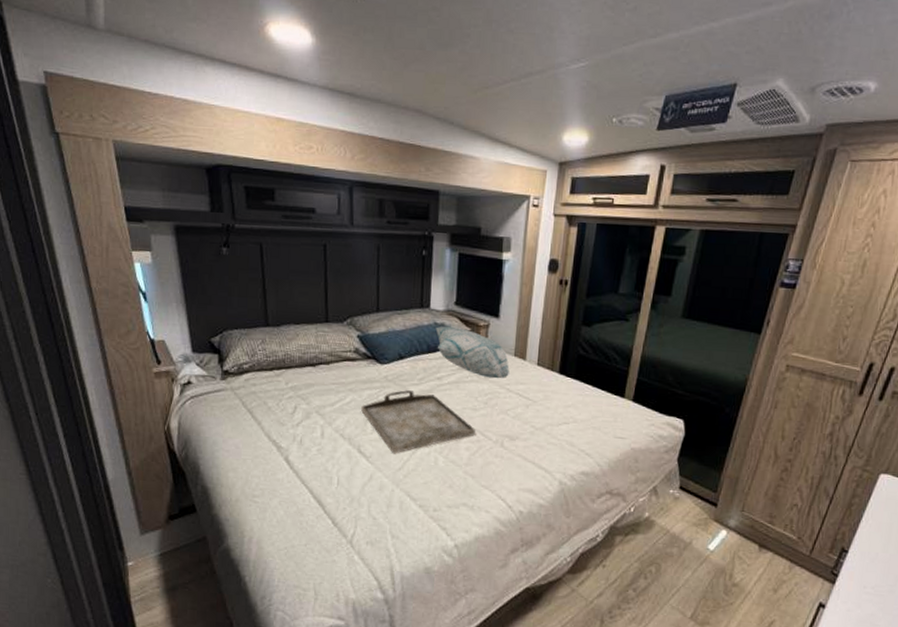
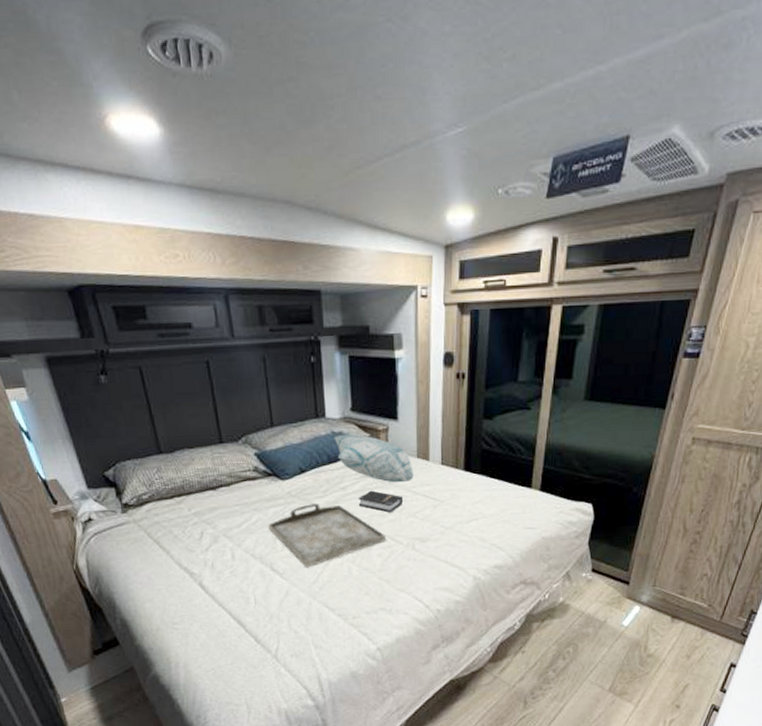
hardback book: none [452,383,497,408] -> present [358,490,404,513]

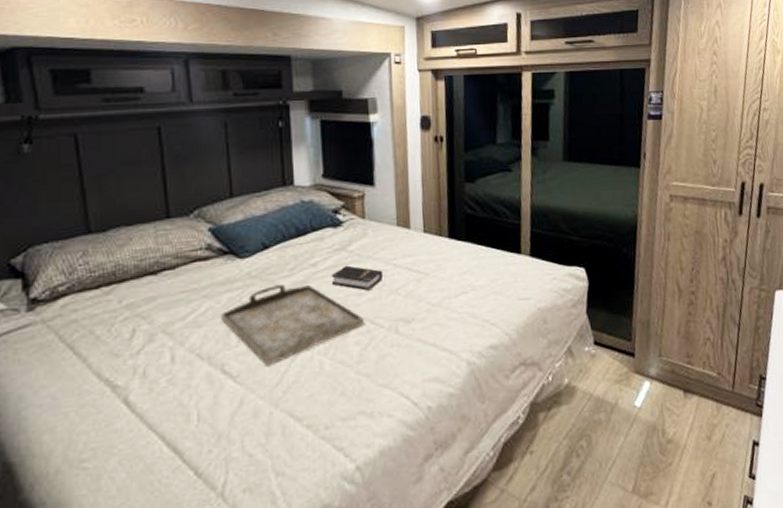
decorative pillow: present [334,434,414,483] -> none [303,202,394,256]

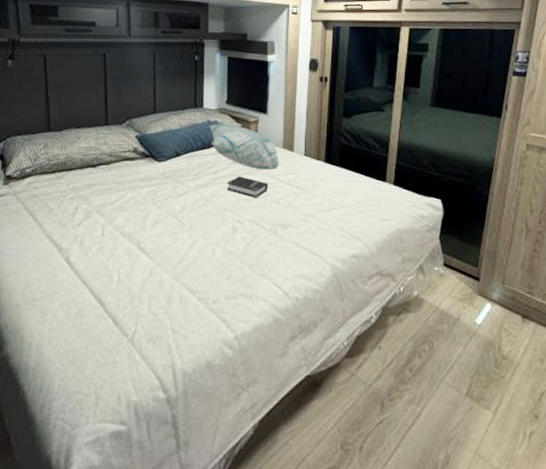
serving tray: present [221,284,364,367] -> none [140,185,250,248]
decorative pillow: none [303,202,394,256] -> present [209,123,279,170]

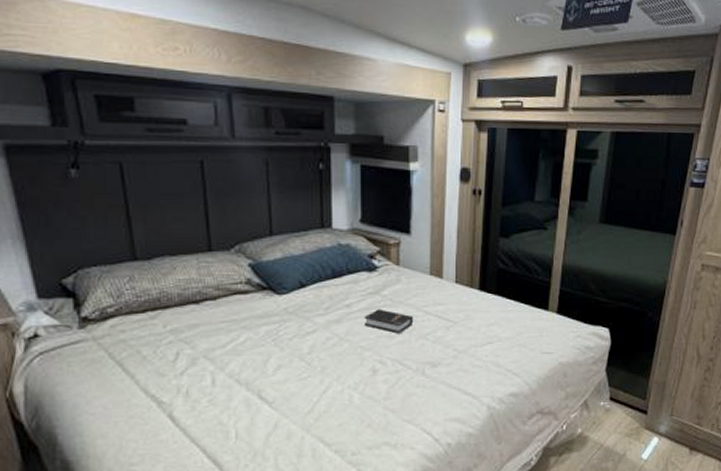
decorative pillow: present [209,123,279,170] -> none [340,246,426,301]

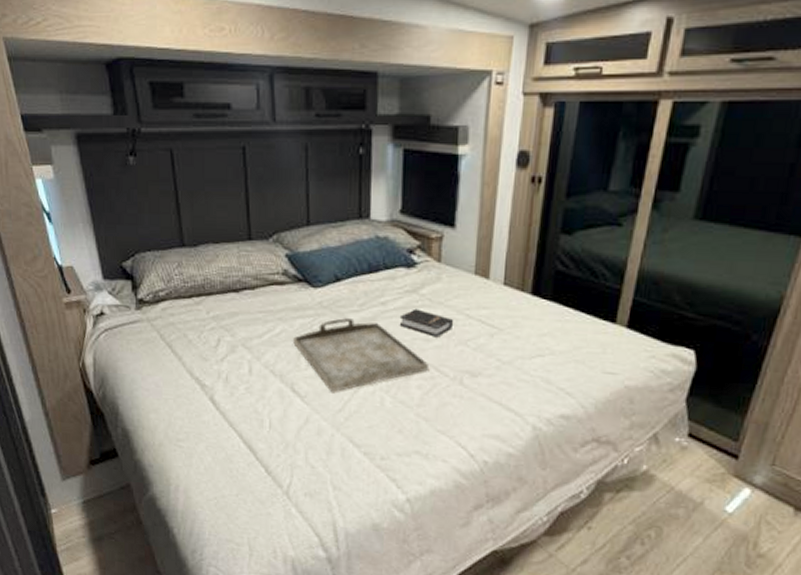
serving tray: none [259,322,393,396] -> present [293,318,428,393]

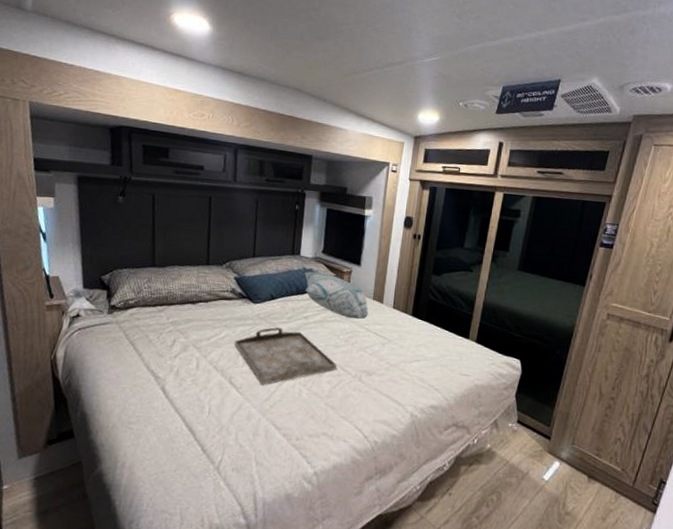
decorative pillow: none [377,240,469,303] -> present [304,271,369,320]
hardback book: present [399,308,454,338] -> none [317,322,357,345]

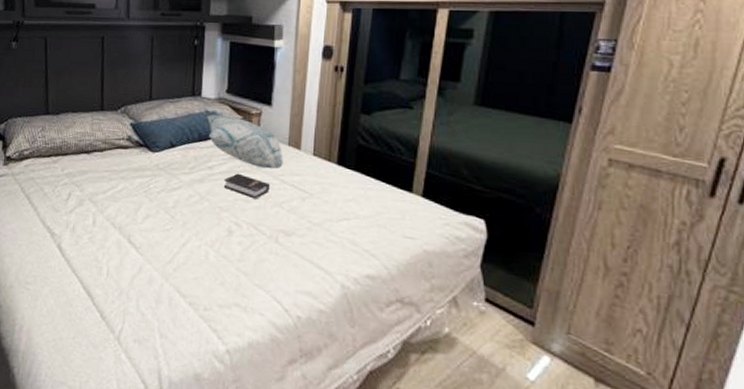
serving tray: present [234,327,337,386] -> none [132,179,248,246]
hardback book: none [317,322,357,345] -> present [223,173,271,199]

